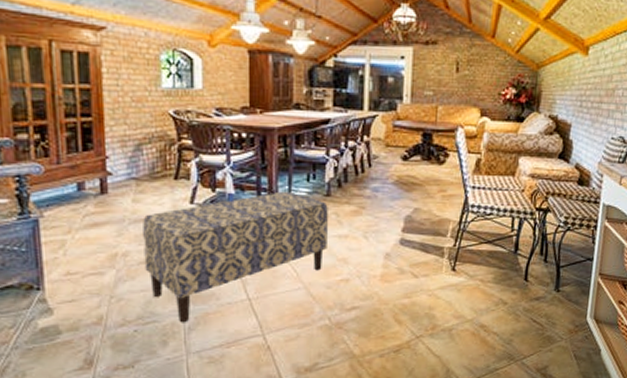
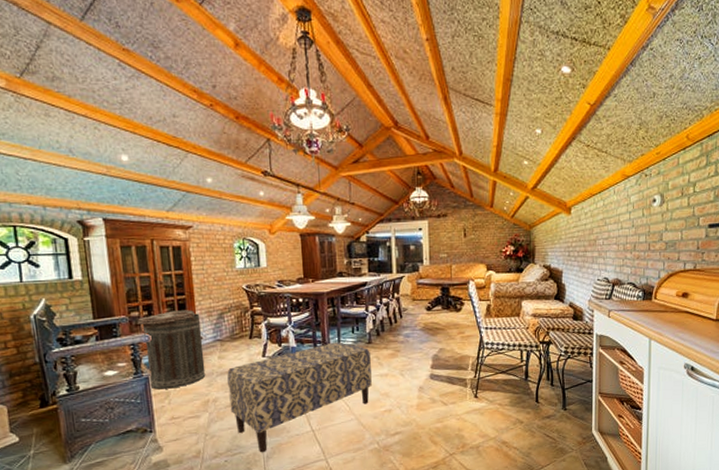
trash can: none [25,136,115,236] -> present [137,310,206,390]

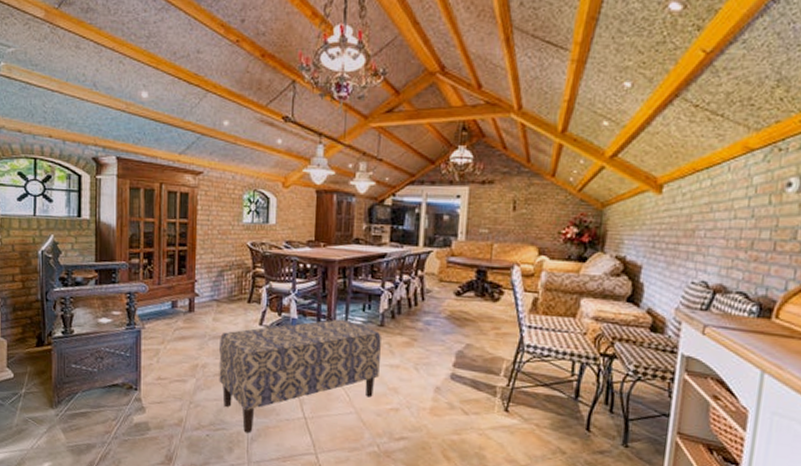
trash can: present [137,310,206,390] -> none [136,262,200,347]

